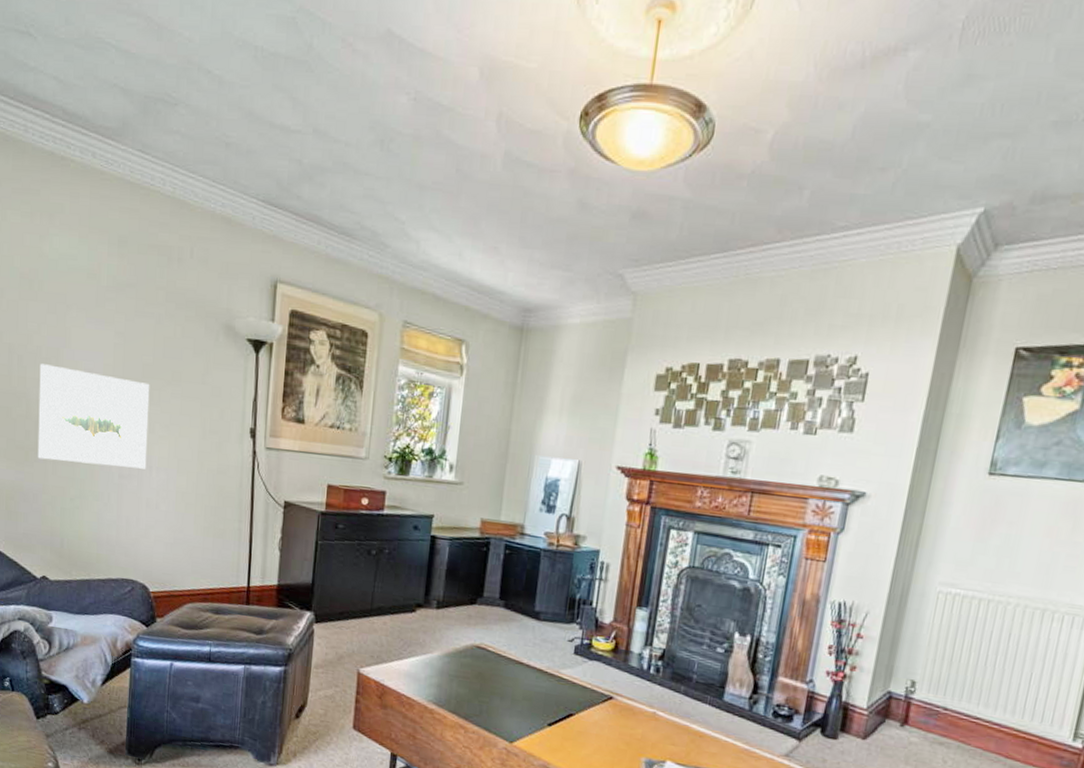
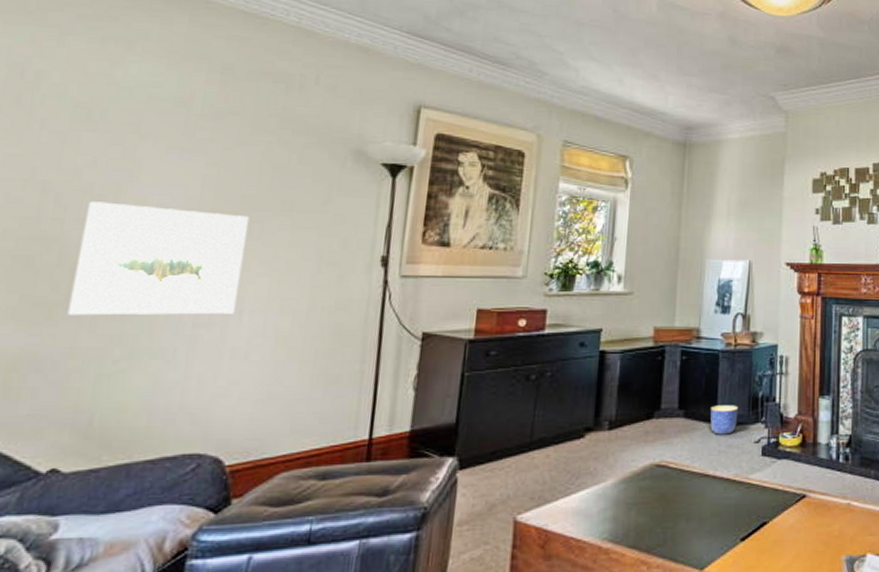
planter: none [528,600,556,630] -> present [710,405,739,435]

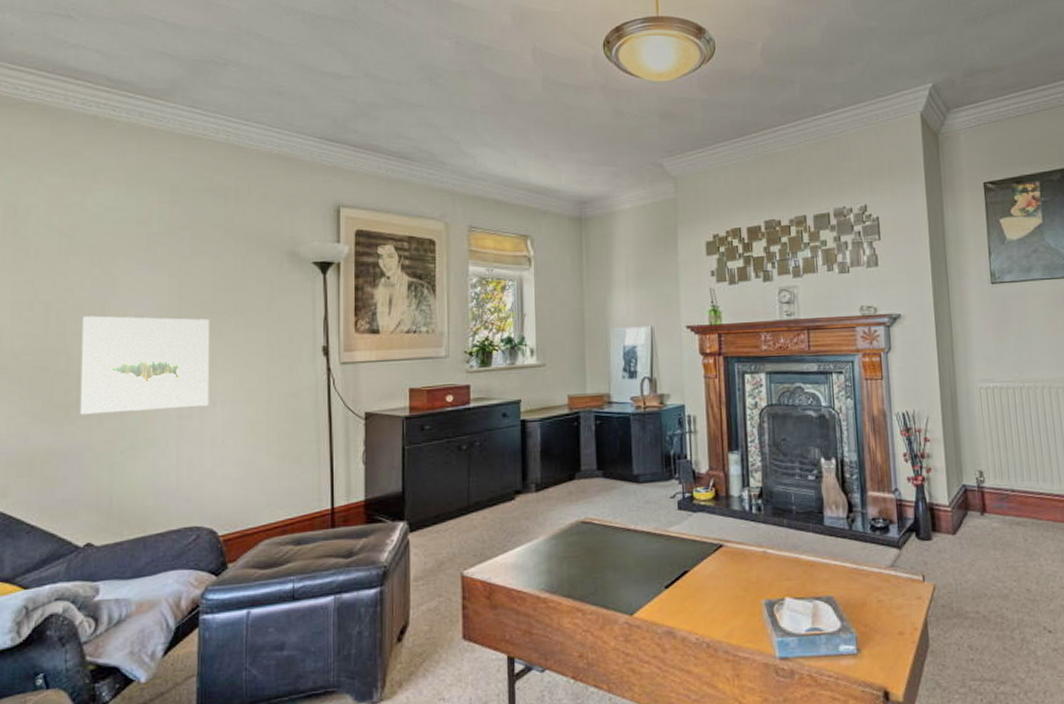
planter: present [710,405,739,435] -> none [627,464,653,492]

